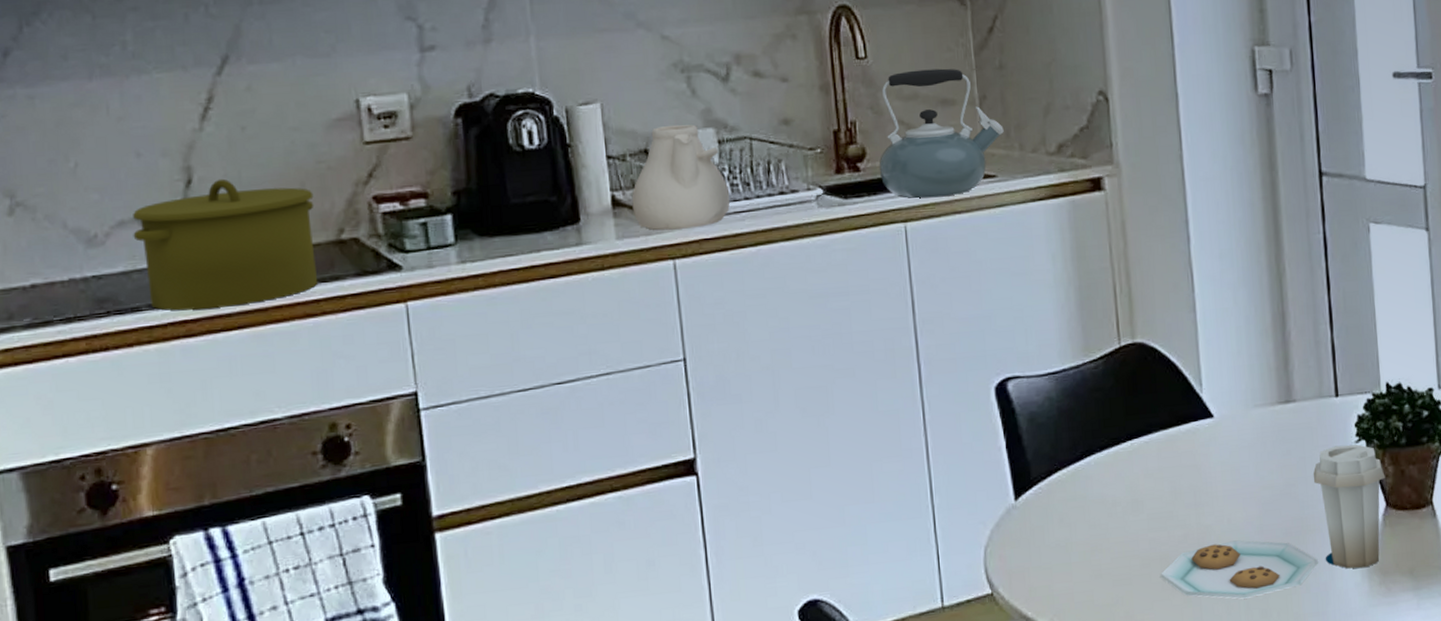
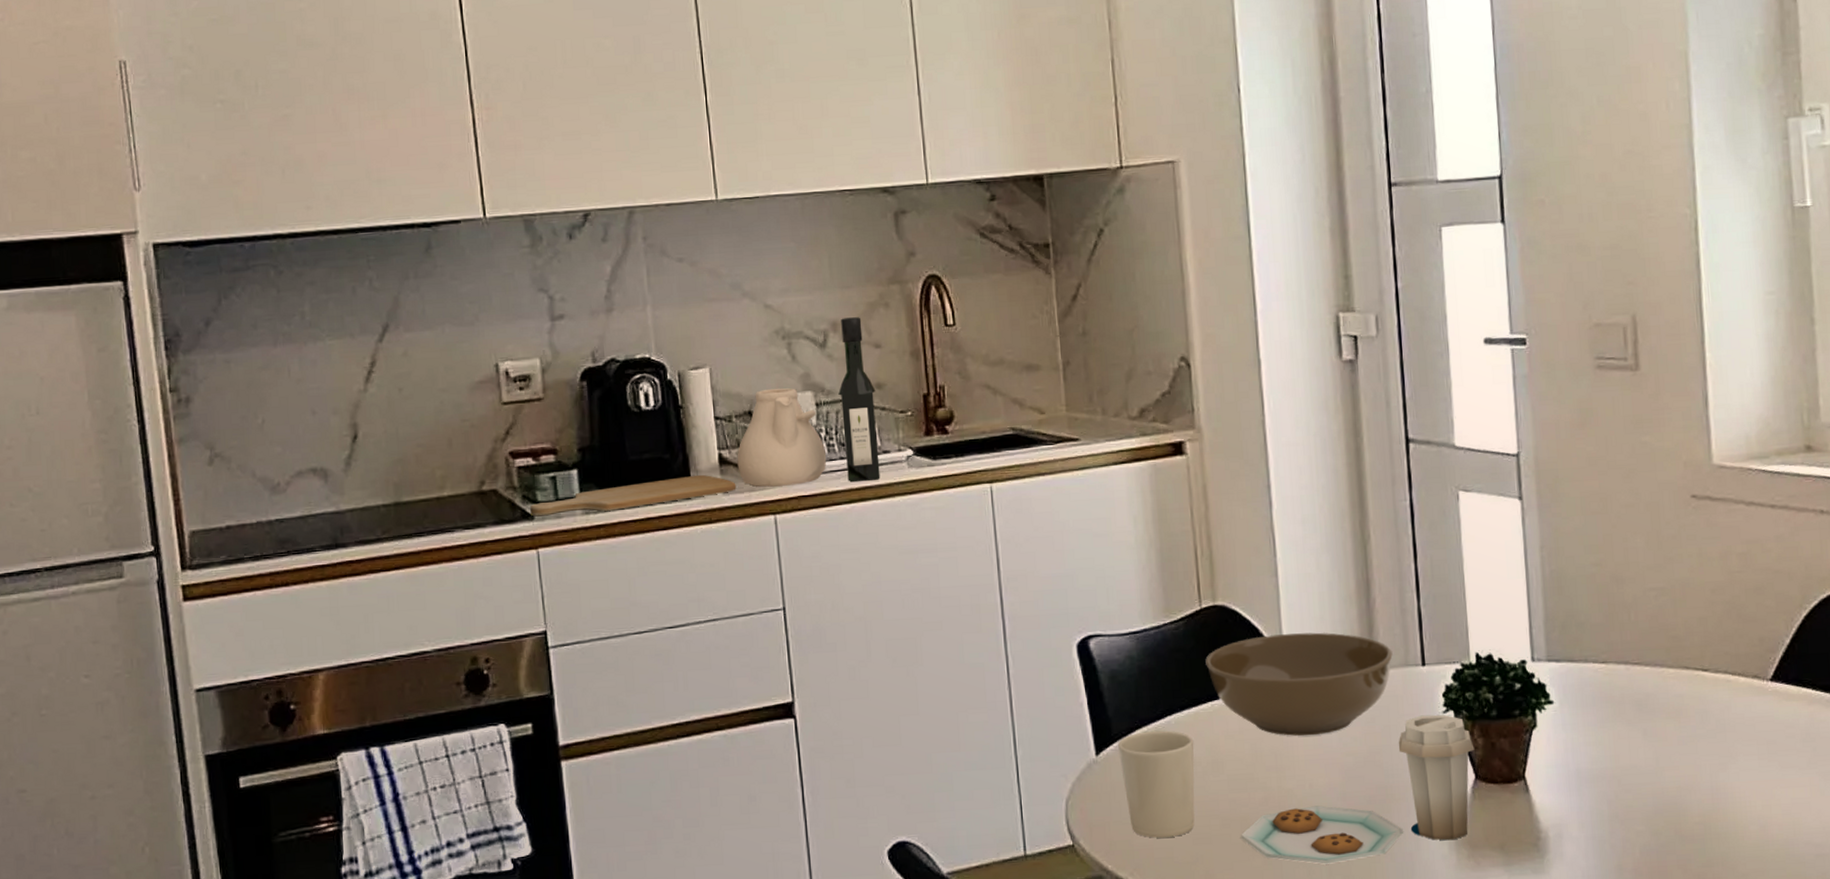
cooking pot: present [133,178,318,311] -> none [309,434,463,552]
chopping board: none [397,218,631,267] -> present [530,475,736,517]
bottle: none [742,49,788,224] -> present [838,317,880,483]
kettle: present [879,68,1005,199] -> none [966,335,1088,460]
mug: none [1036,471,1115,582] -> present [1117,730,1195,838]
bowl: none [1125,367,1308,472] -> present [1205,632,1393,736]

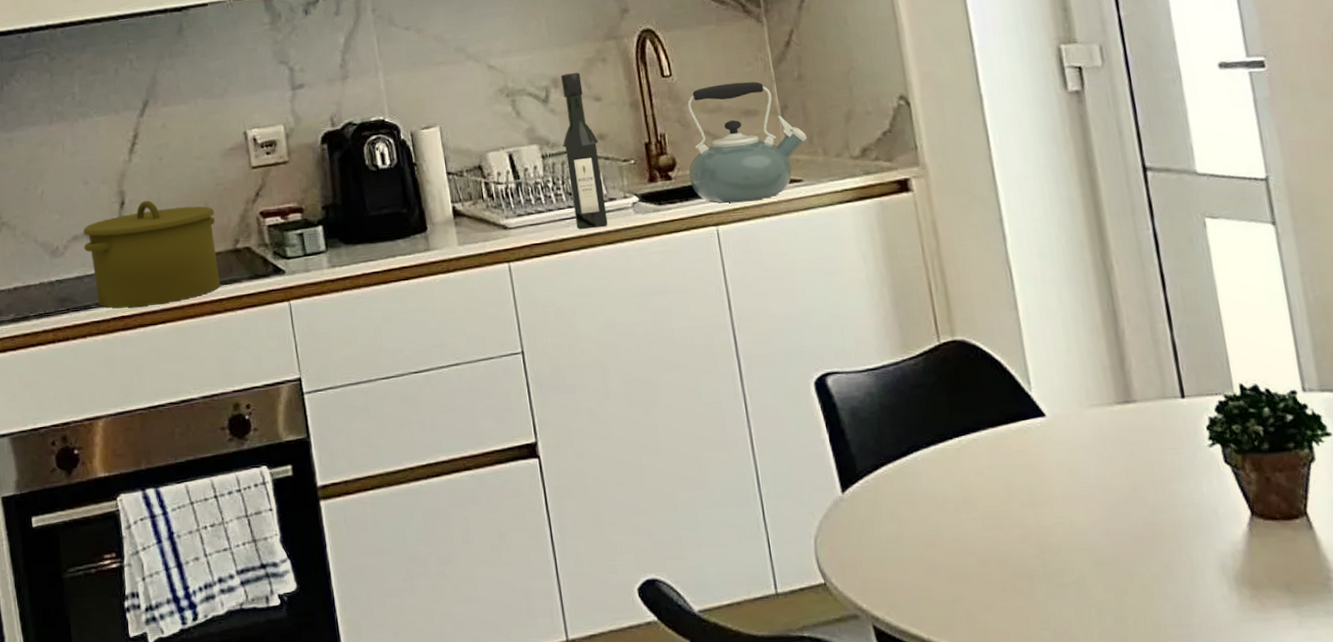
cooking pot: none [309,434,463,552] -> present [83,200,221,308]
chopping board: present [530,475,736,517] -> none [281,227,471,271]
teapot: present [737,387,827,487] -> none [470,142,556,237]
kettle: none [966,335,1088,460] -> present [687,81,808,204]
mug: present [1117,730,1195,838] -> none [863,467,951,577]
bowl: present [1205,632,1393,736] -> none [948,365,1149,472]
plate: present [1240,714,1475,865] -> none [999,448,1249,605]

